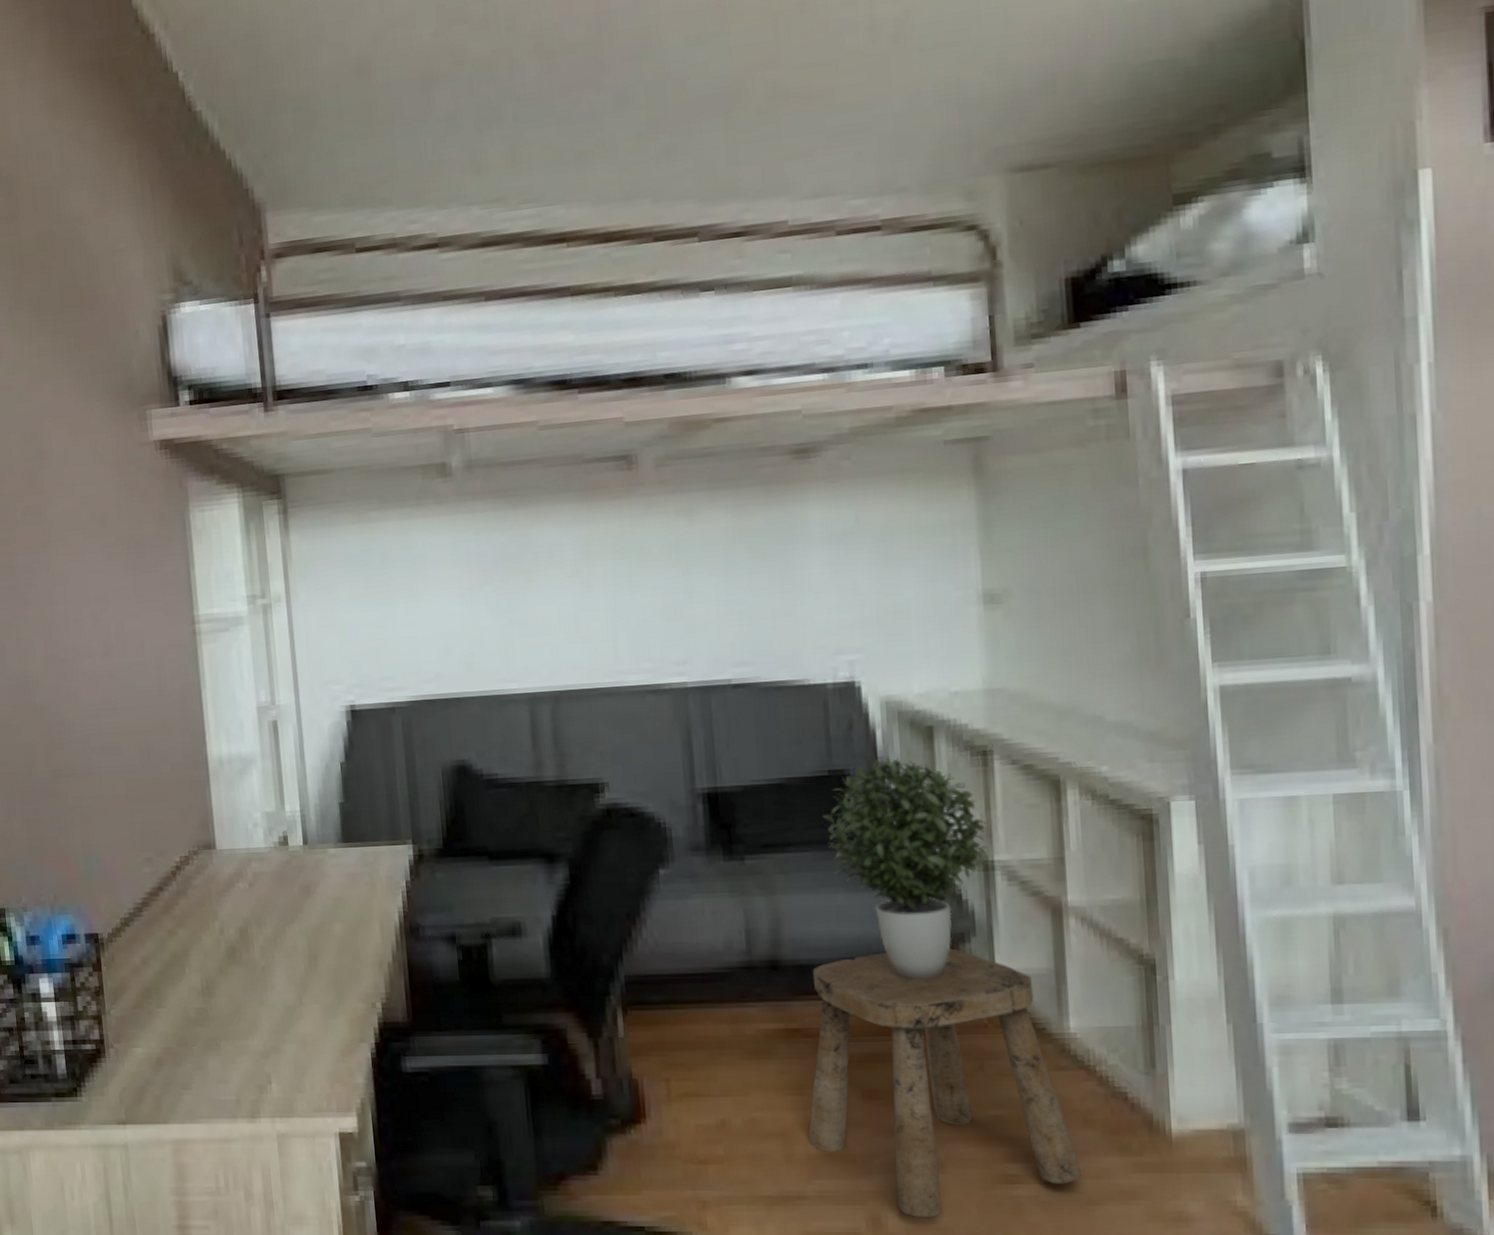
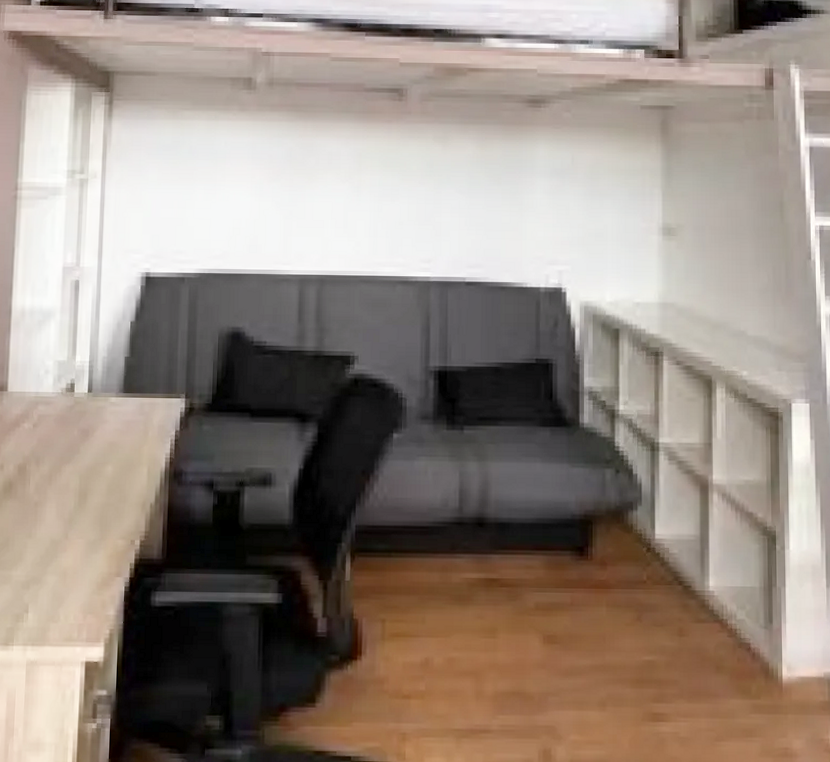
stool: present [808,948,1081,1218] -> none [496,514,712,752]
potted plant: present [823,757,989,981] -> none [529,352,655,541]

